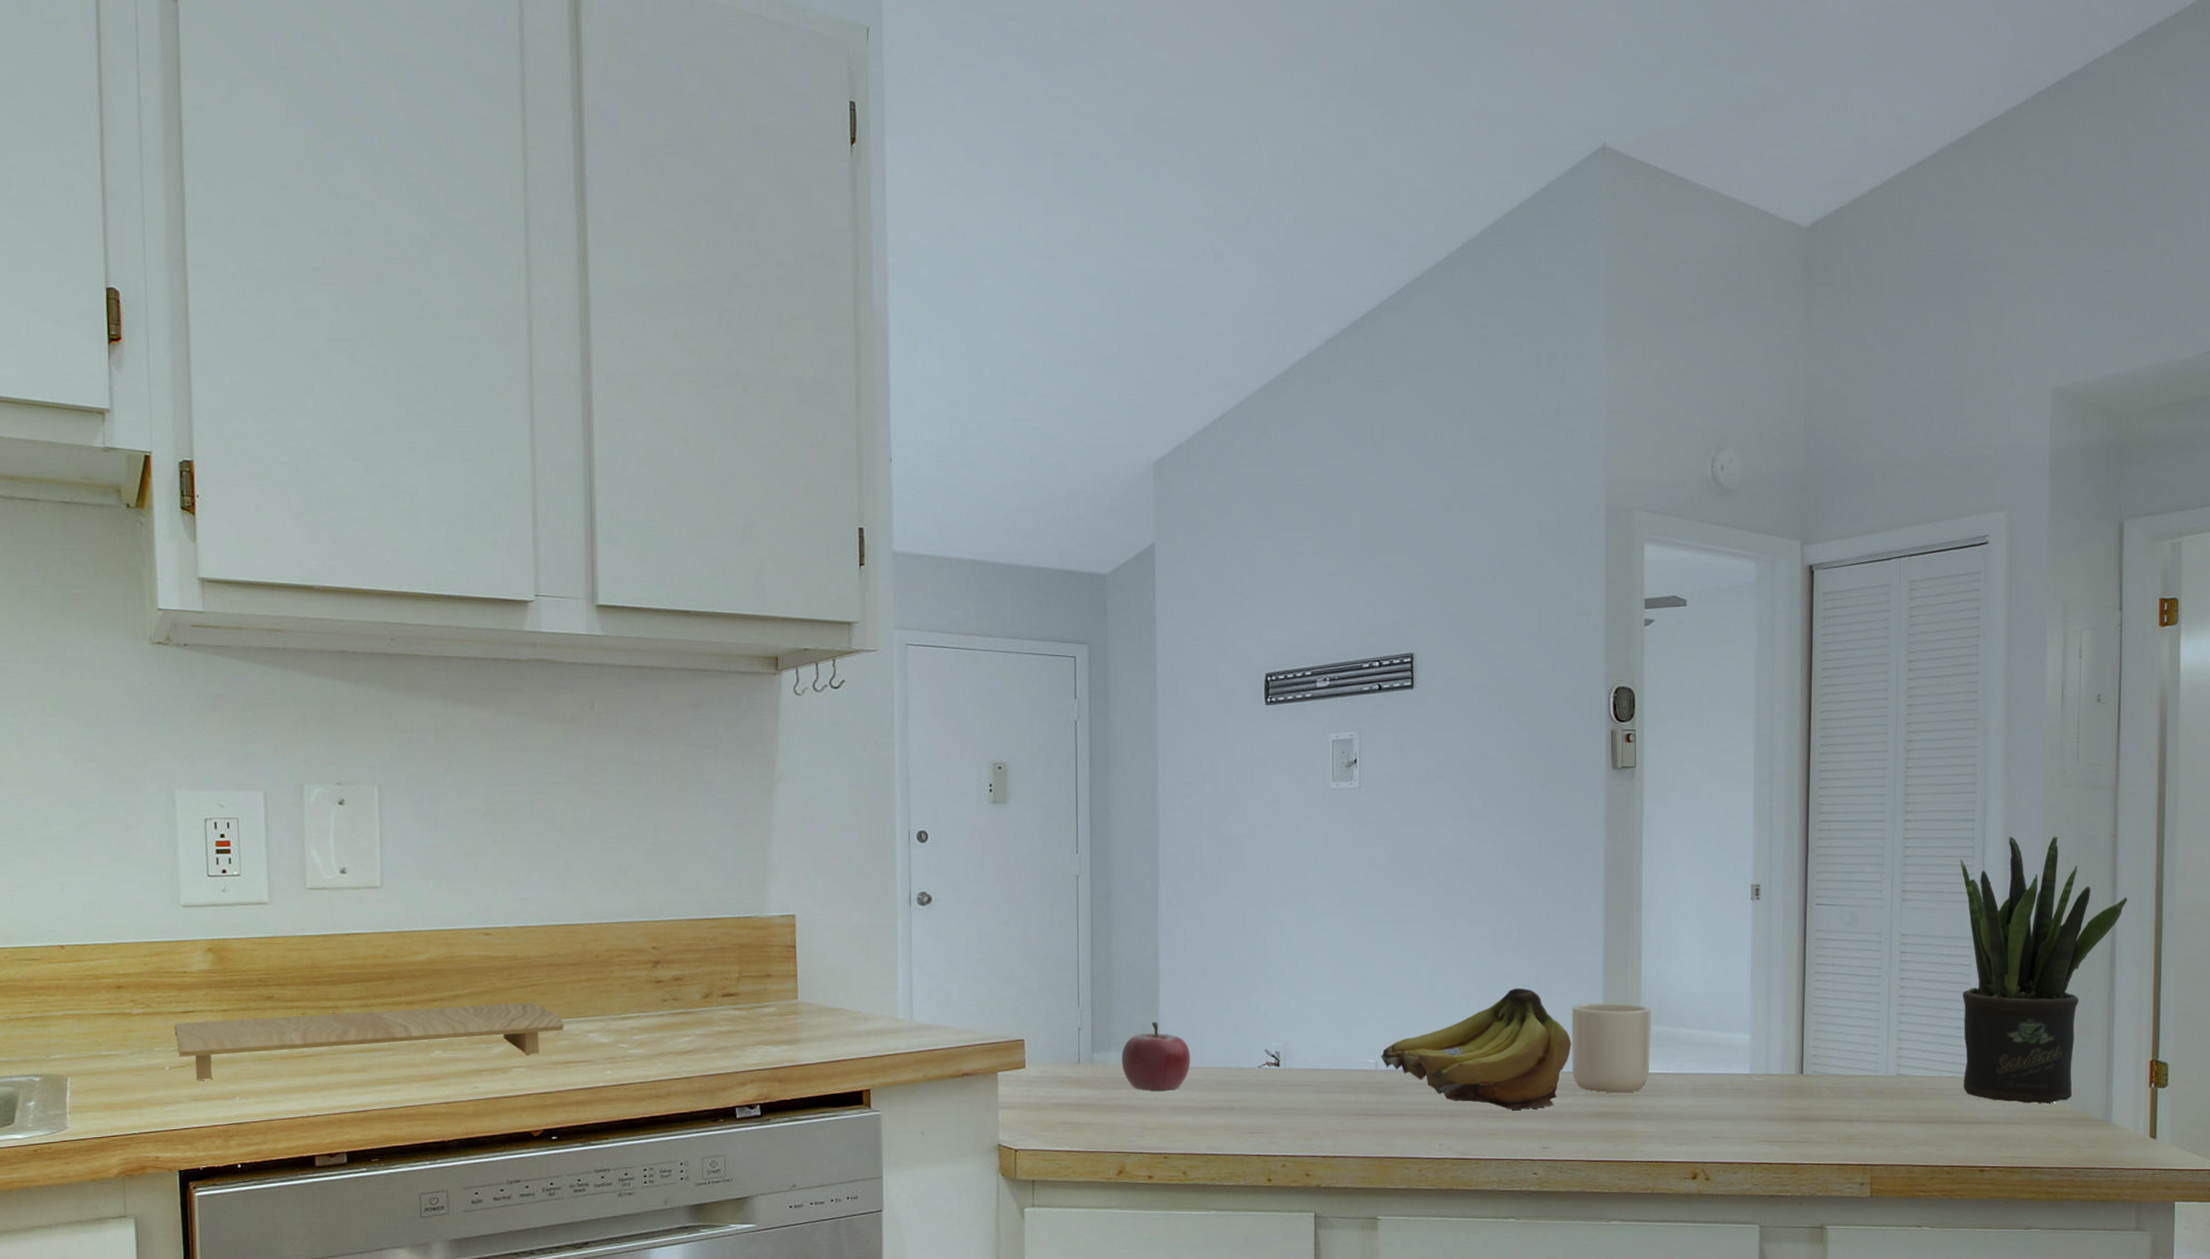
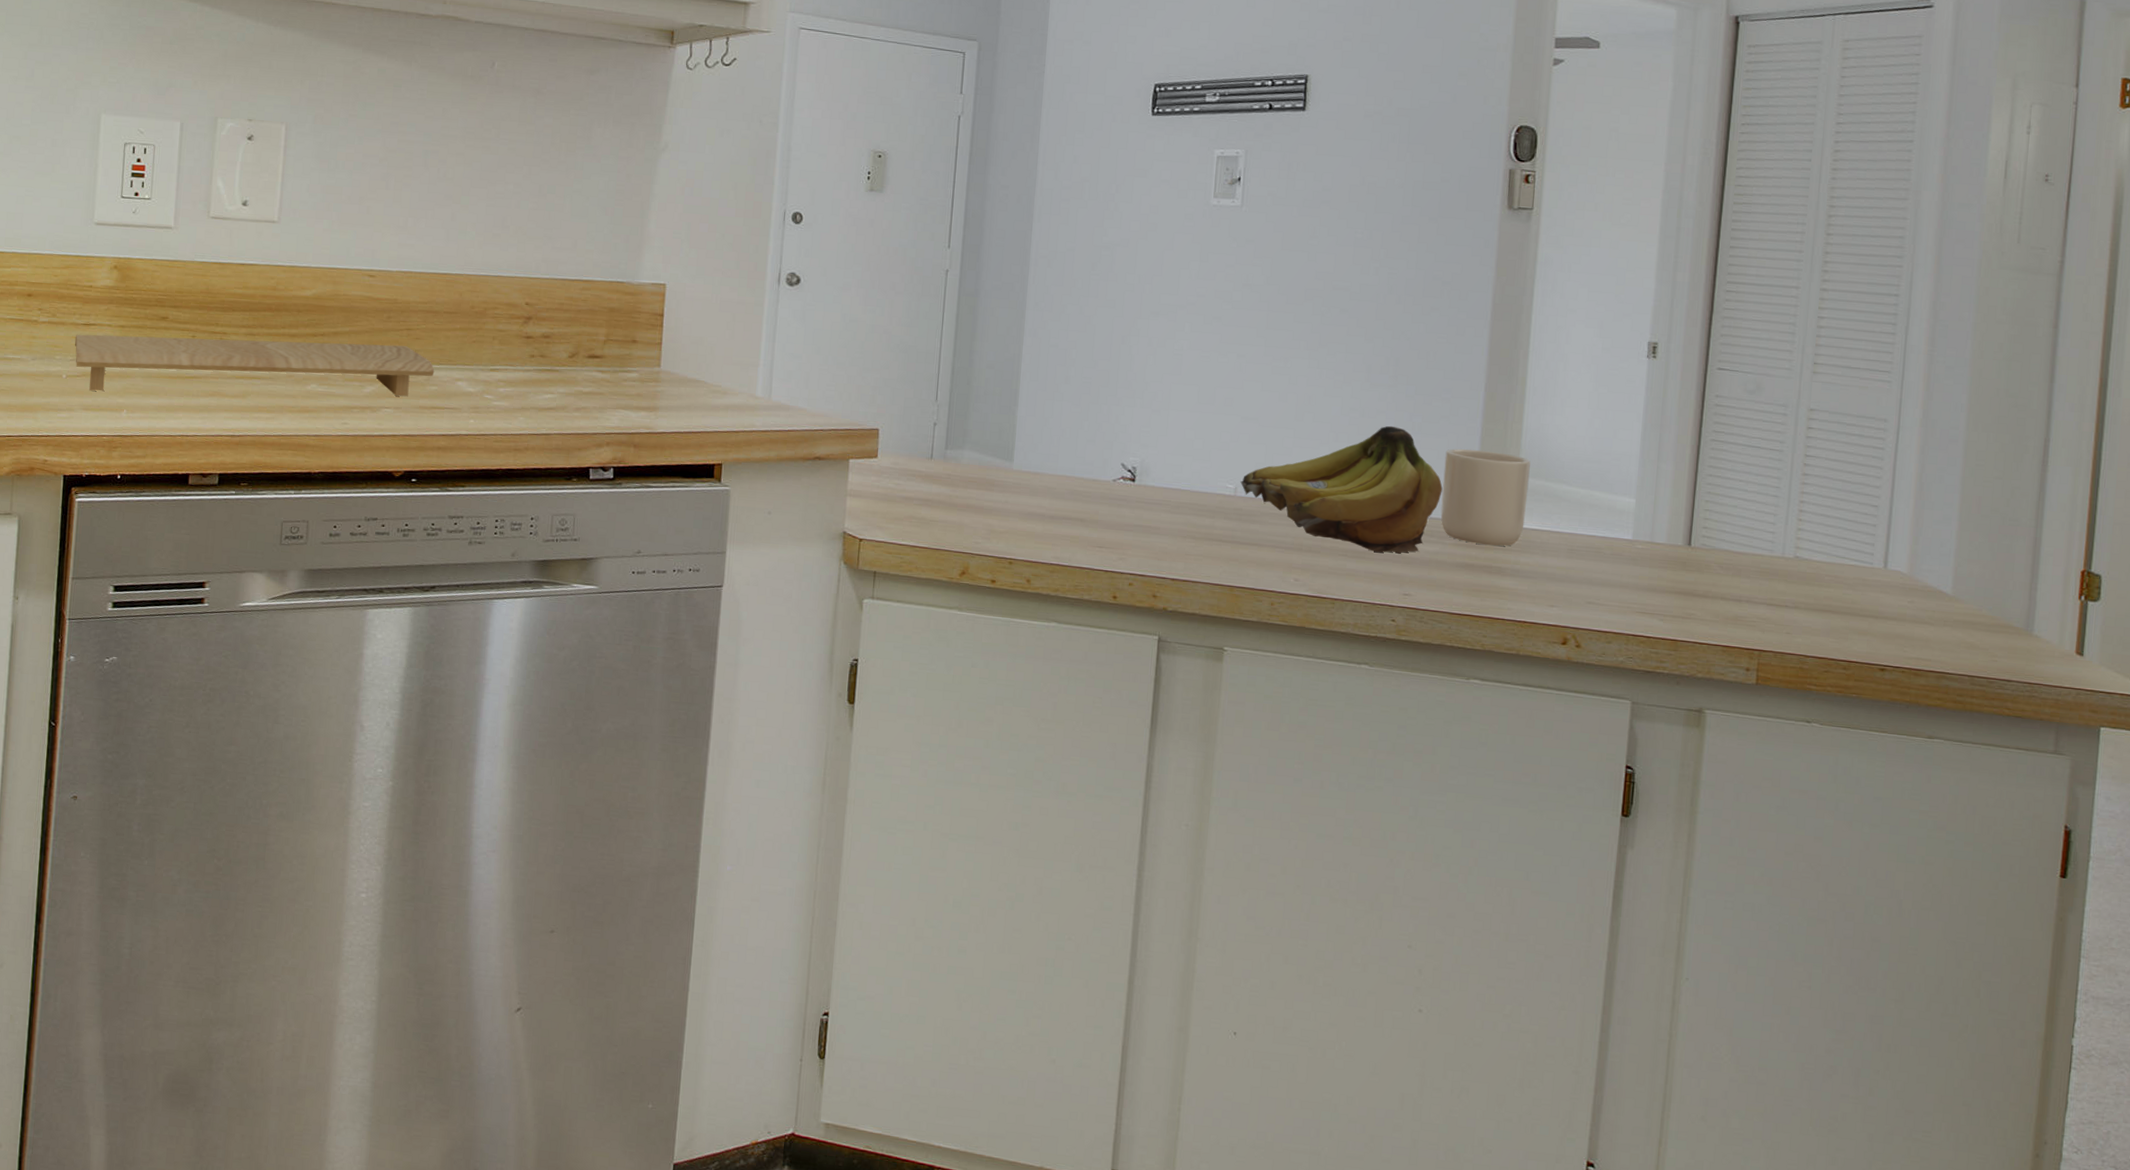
fruit: present [1121,1021,1191,1091] -> none [974,424,1045,496]
potted plant: present [1960,836,2128,1104] -> none [1867,316,2066,606]

